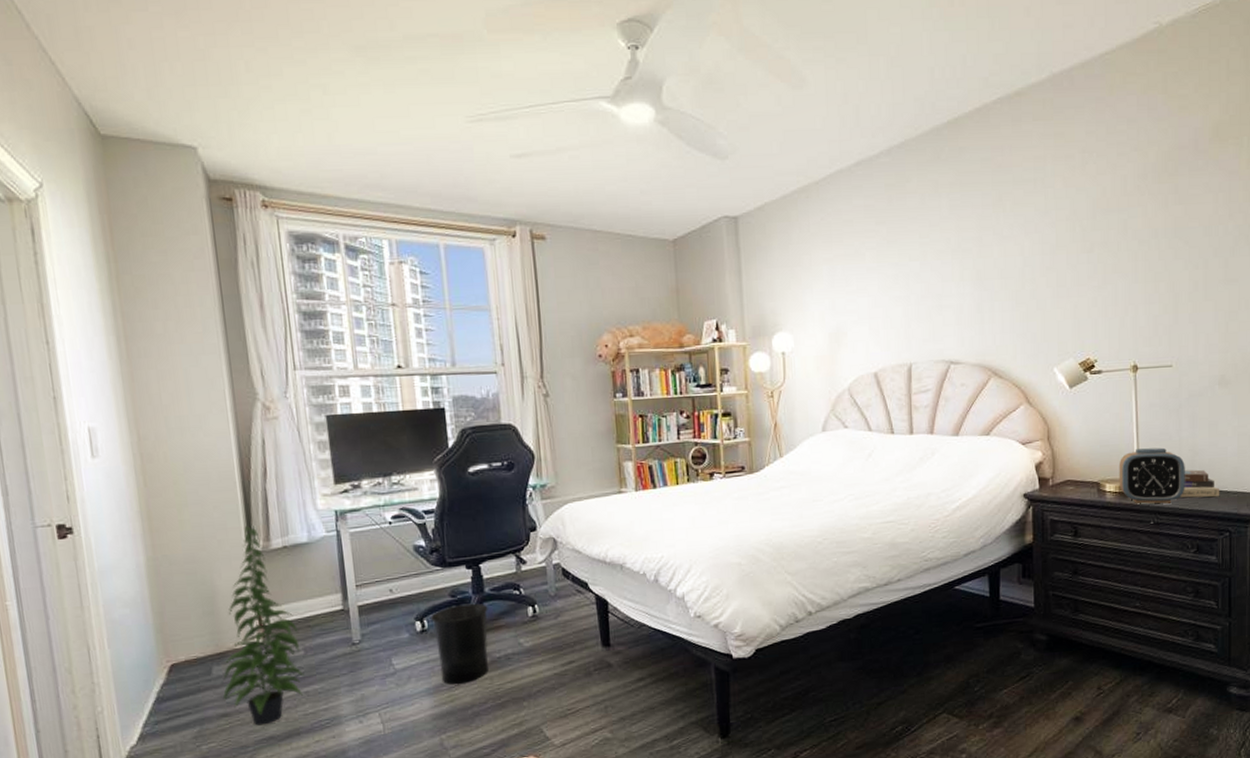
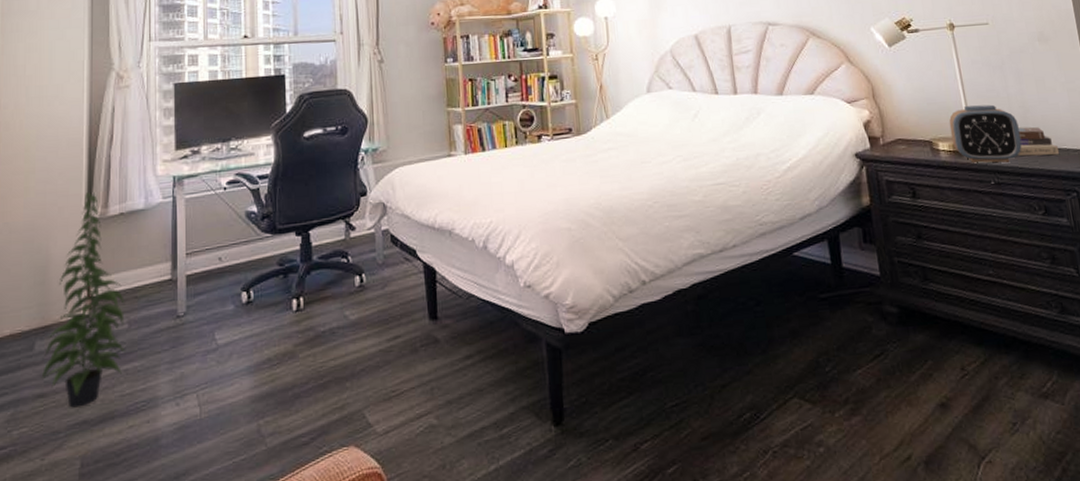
waste bin: present [431,603,488,684] -> none [257,272,315,362]

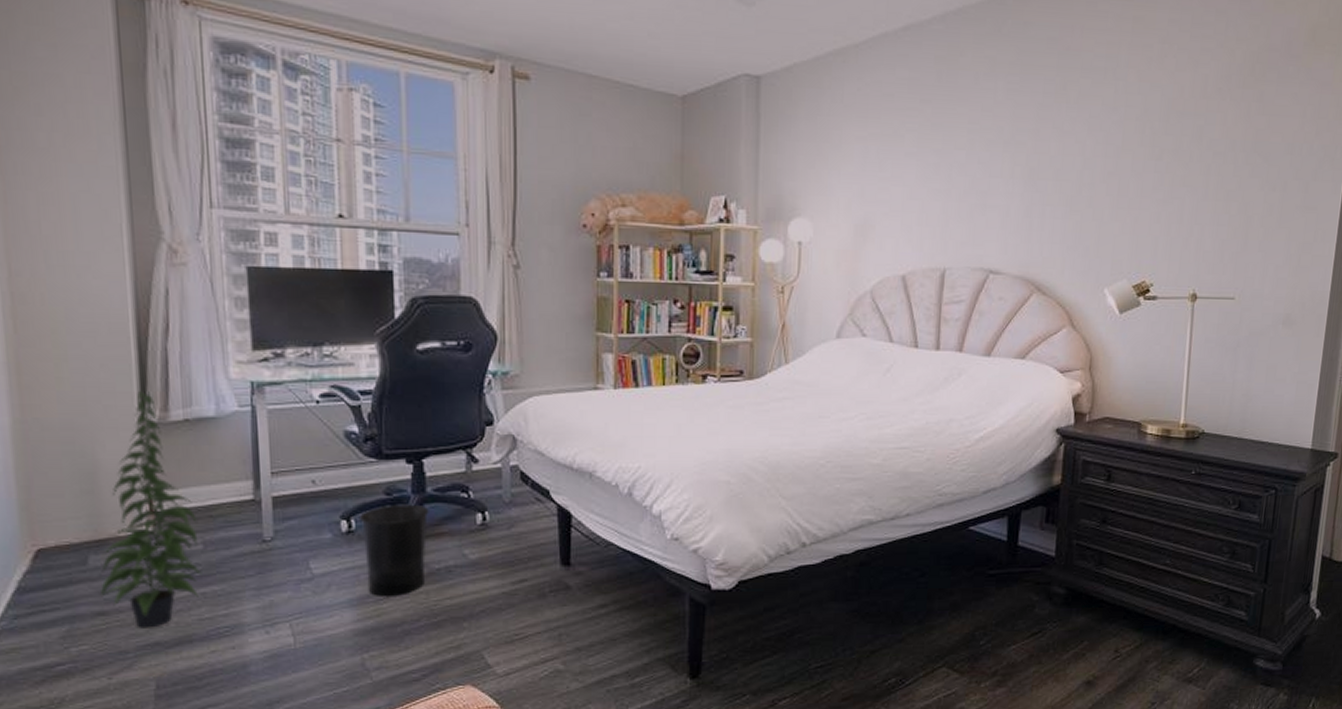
waste bin: none [257,272,315,362] -> present [360,504,429,596]
alarm clock: present [949,104,1022,163] -> none [1162,389,1237,452]
books: present [1017,126,1060,156] -> none [1226,417,1271,450]

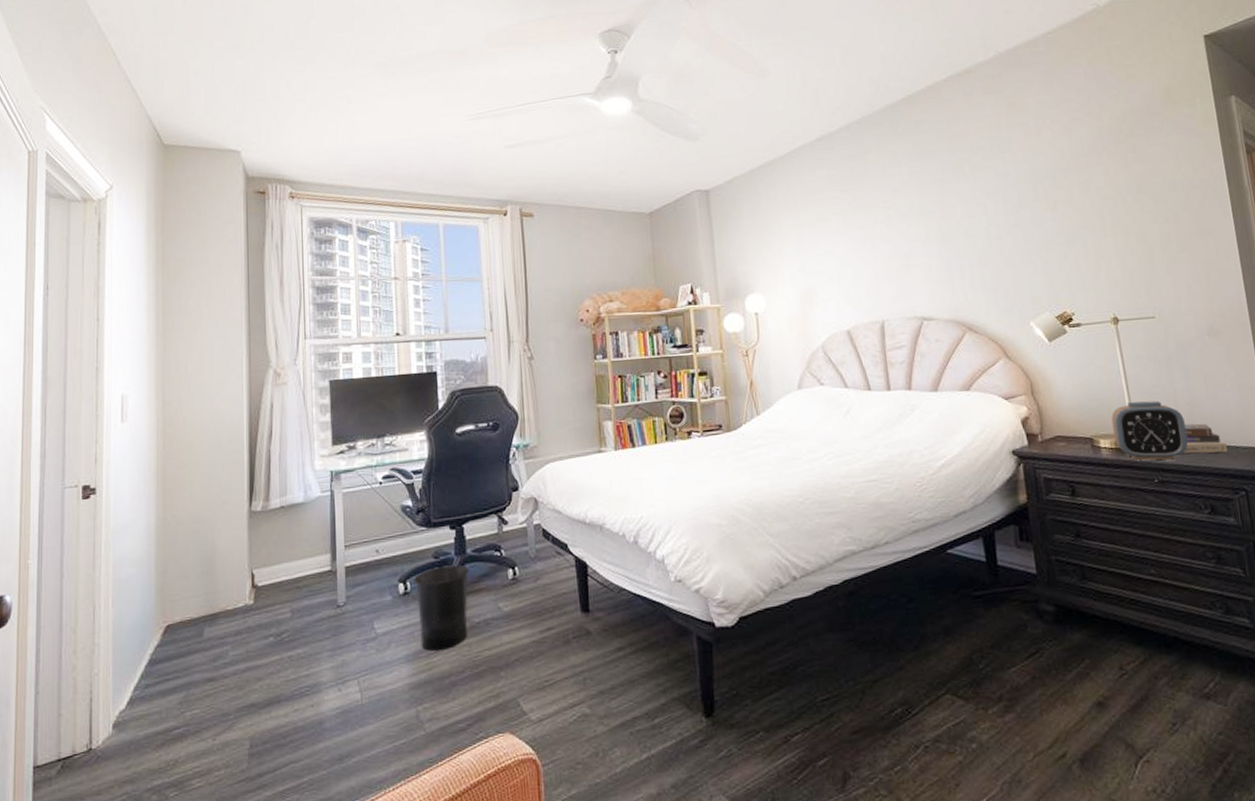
plant: present [99,391,202,628] -> none [210,486,290,692]
alarm clock: none [1162,389,1237,452] -> present [1111,400,1188,461]
books: none [1226,417,1271,450] -> present [1182,423,1229,454]

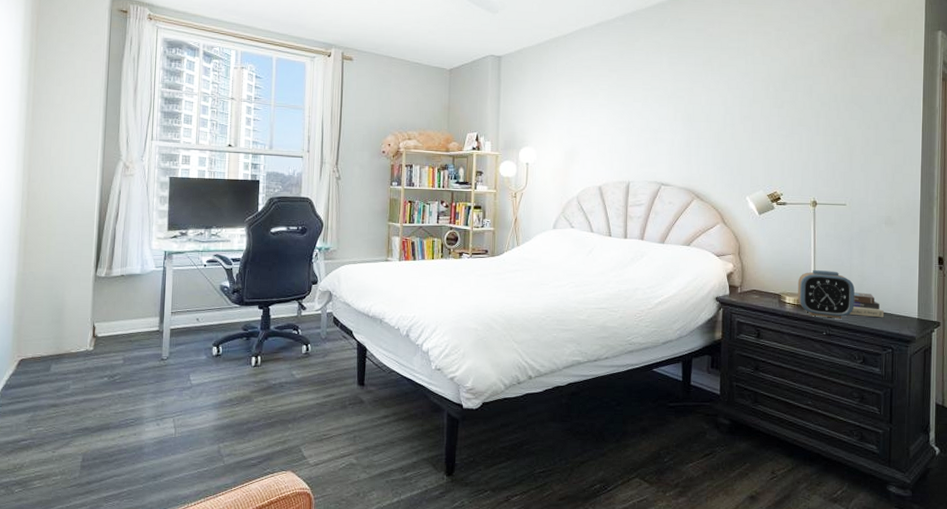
waste bin: present [414,565,469,651] -> none [225,337,271,402]

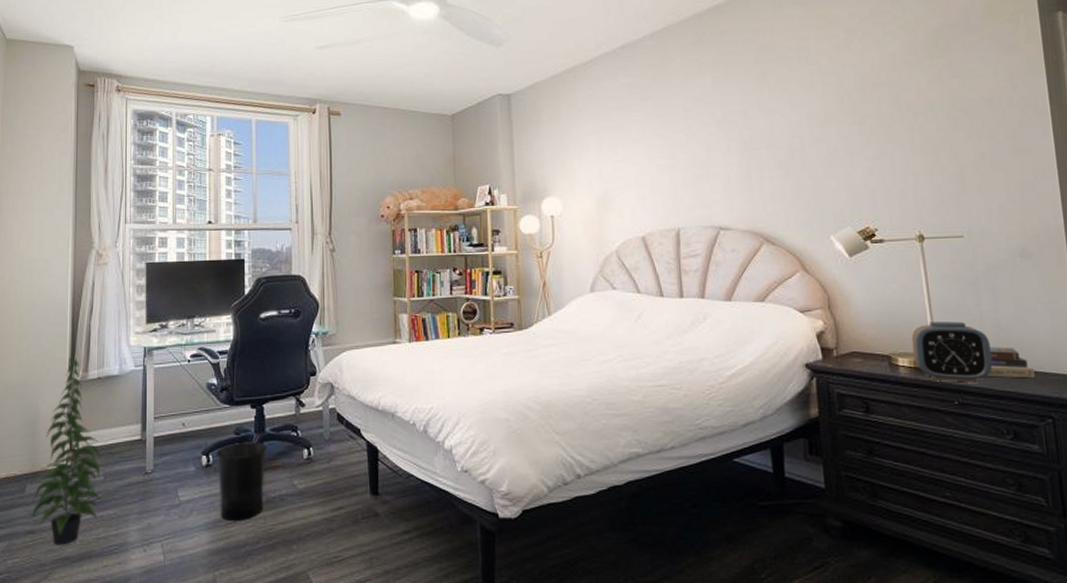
plant: none [55,256,121,417] -> present [31,357,102,545]
waste bin: none [225,337,271,402] -> present [216,442,267,520]

